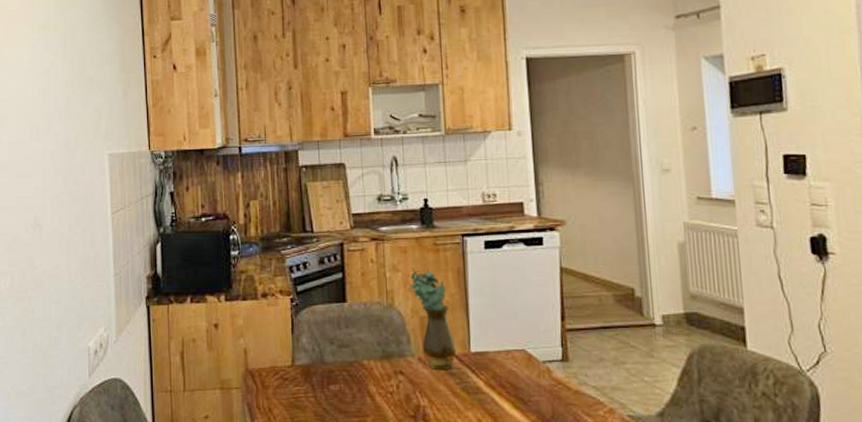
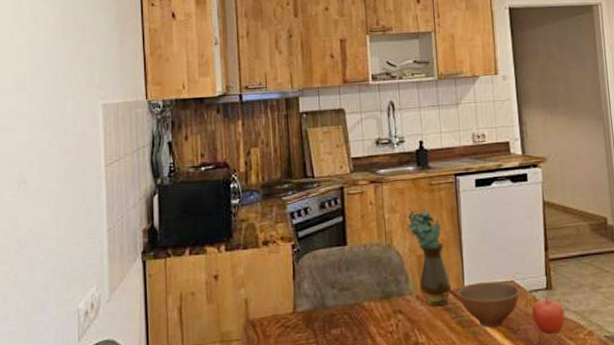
bowl: none [462,349,532,397] -> present [457,281,520,328]
fruit: none [544,369,583,408] -> present [531,297,565,334]

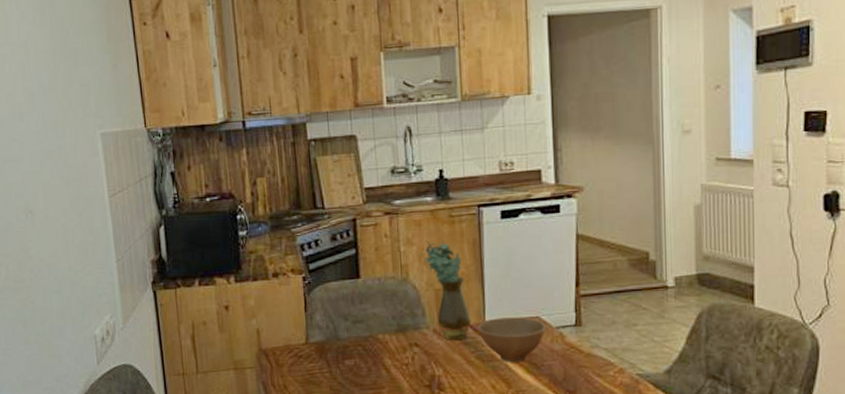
fruit: present [531,297,565,334] -> none [557,333,594,370]

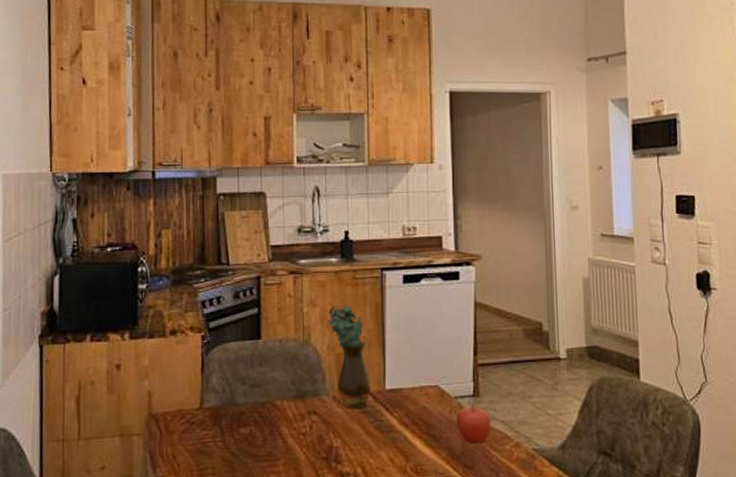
bowl: present [477,317,546,363] -> none [377,386,445,435]
fruit: none [557,333,594,370] -> present [456,404,492,444]

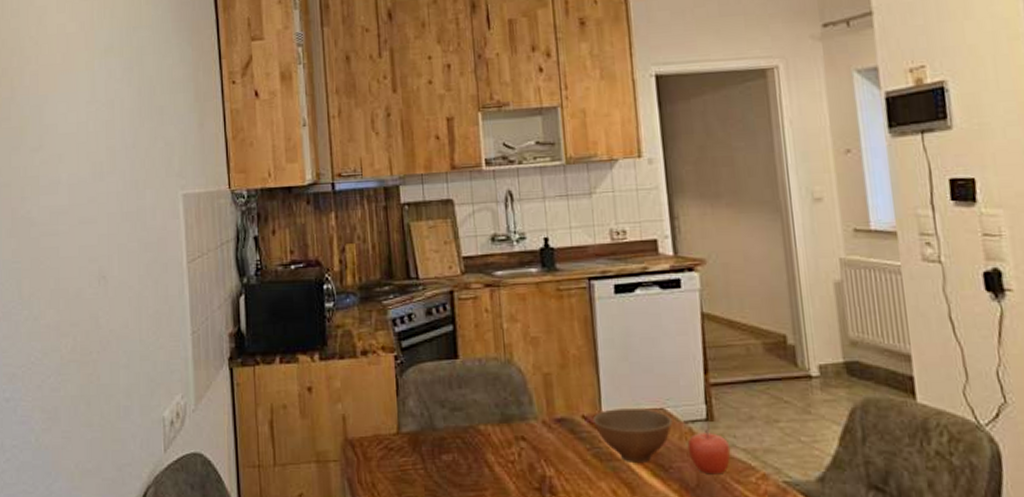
vase: present [327,302,371,408] -> none [531,316,586,434]
bowl: none [377,386,445,435] -> present [592,408,673,464]

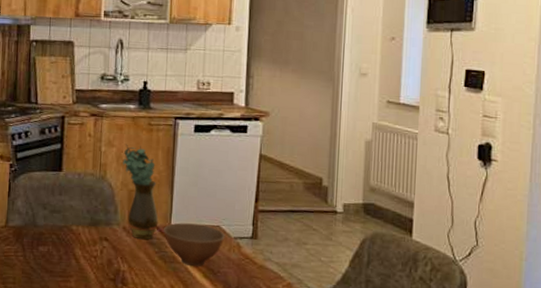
vase: none [531,316,586,434] -> present [122,144,159,239]
fruit: present [687,429,731,475] -> none [234,245,267,281]

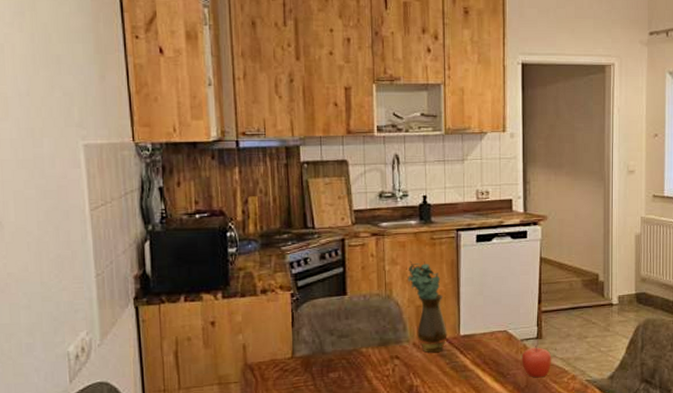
bowl: present [163,222,225,267] -> none [452,331,512,373]
fruit: none [234,245,267,281] -> present [521,345,552,378]

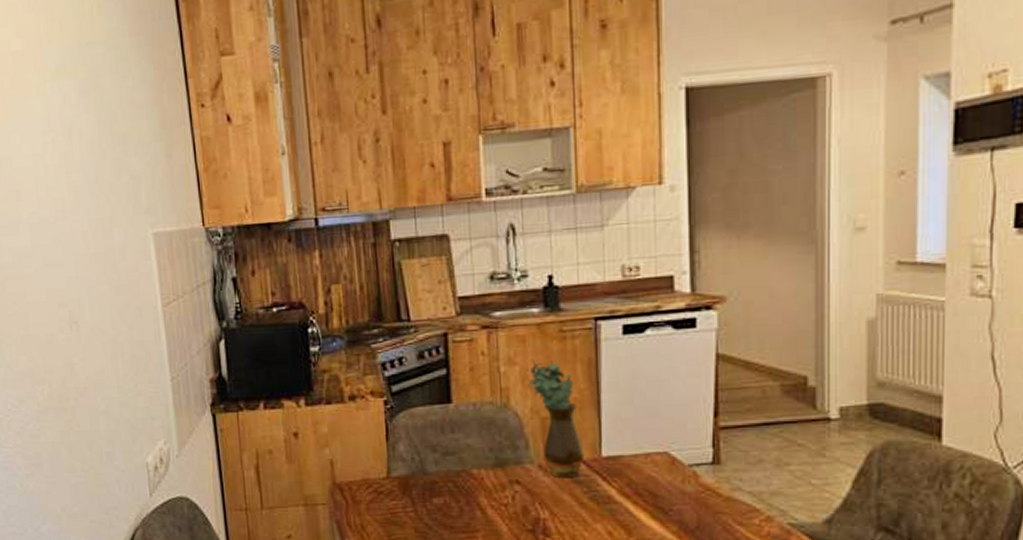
fruit: present [521,345,552,378] -> none [690,473,736,517]

